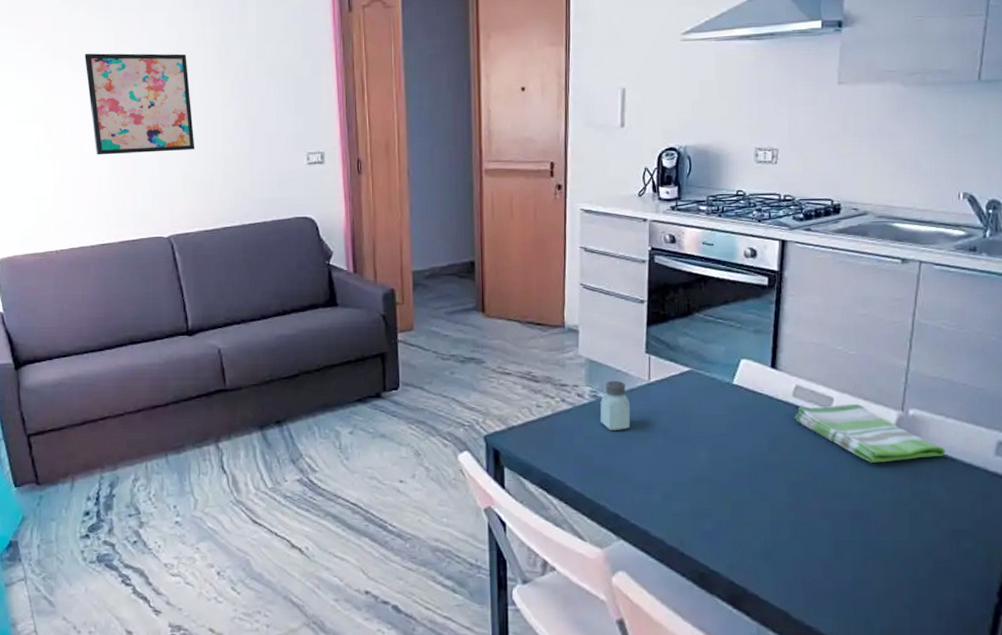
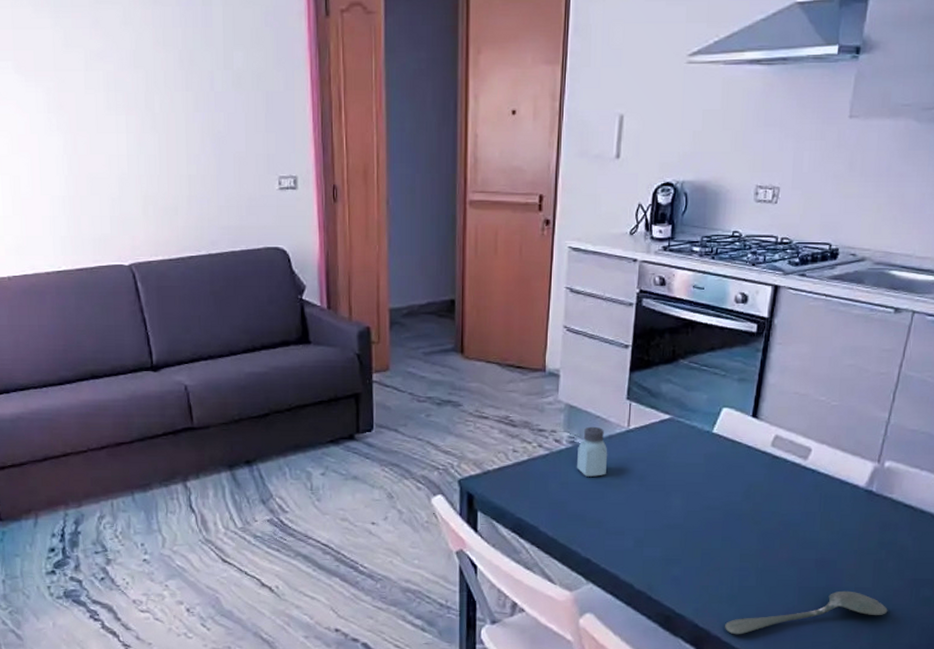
wall art: present [85,53,195,155] -> none [31,54,157,173]
spoon: none [762,543,929,592] -> present [725,590,888,635]
dish towel: present [794,403,946,463] -> none [771,454,917,513]

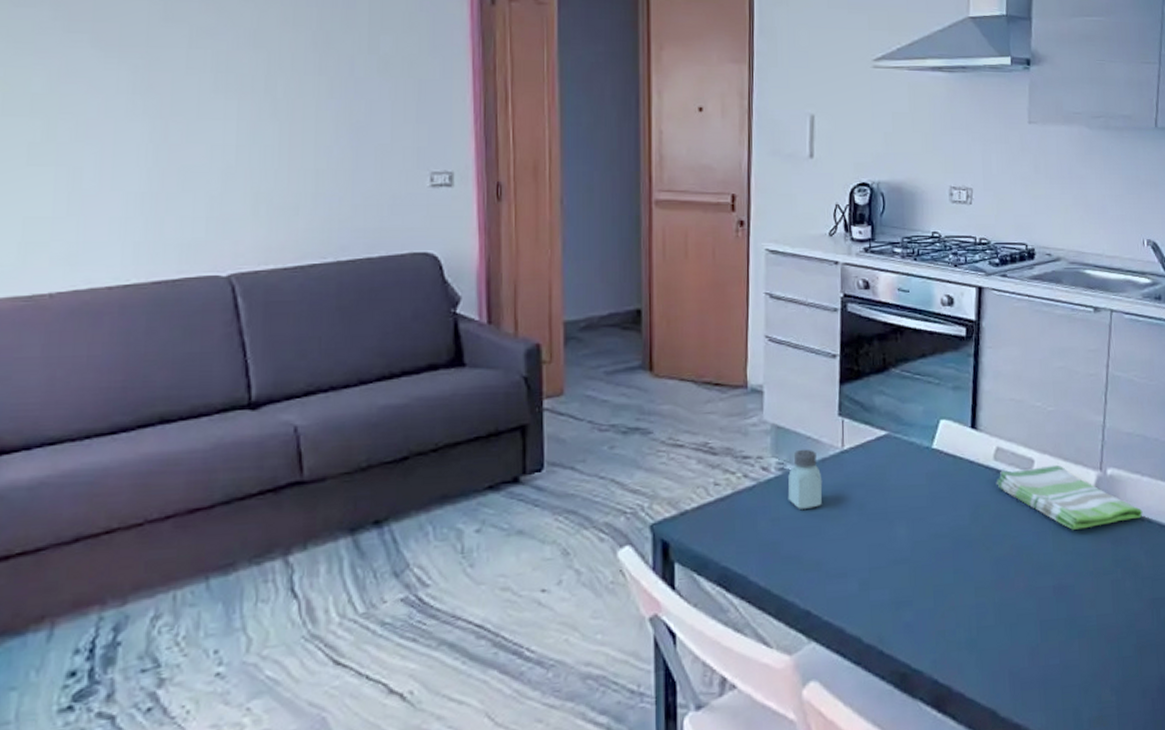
spoon: present [725,590,888,635] -> none [967,619,1133,689]
dish towel: none [771,454,917,513] -> present [996,464,1143,530]

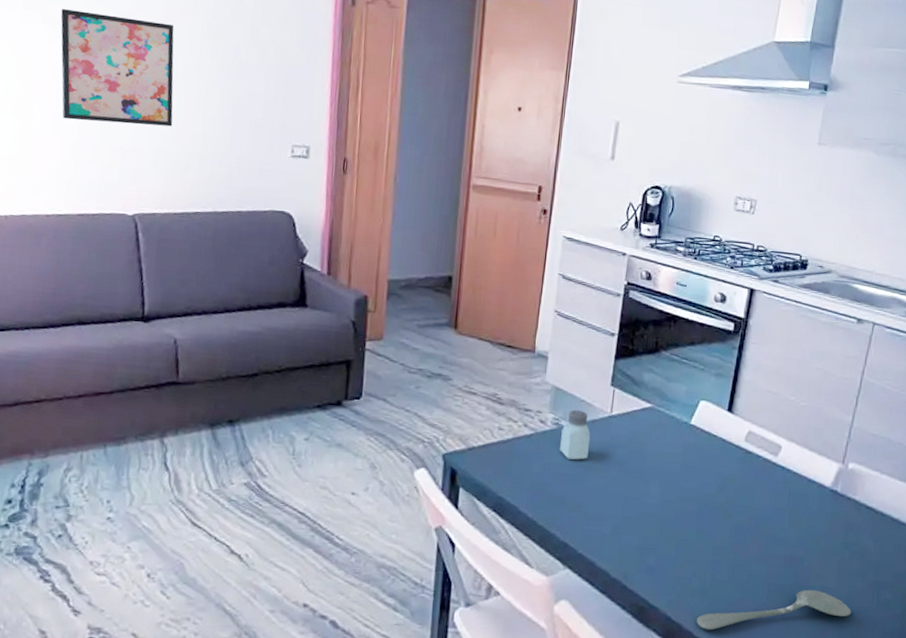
wall art: none [115,28,275,164] -> present [60,8,174,127]
spoon: none [967,619,1133,689] -> present [697,589,852,630]
dish towel: present [996,464,1143,530] -> none [744,451,878,512]

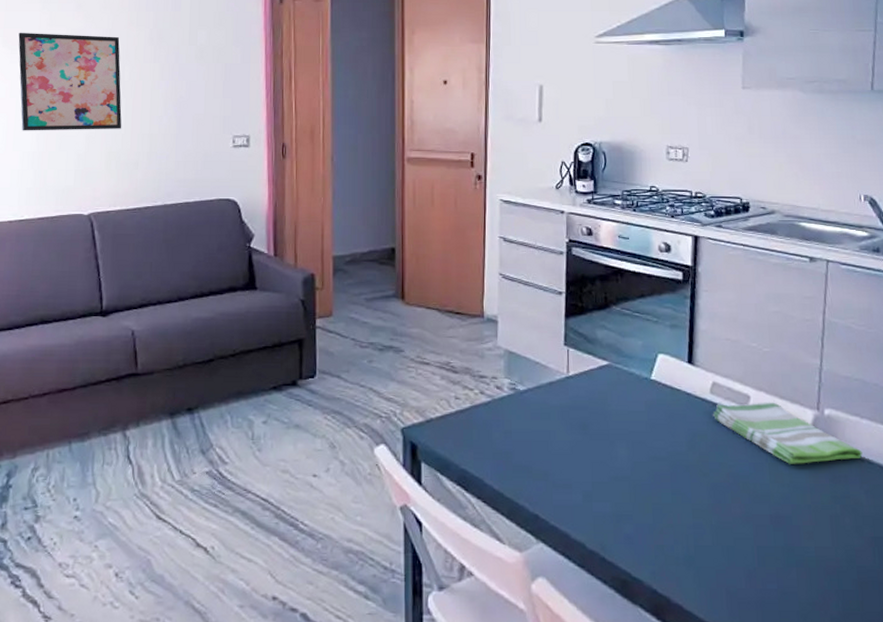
saltshaker: present [559,409,591,460] -> none [518,373,550,425]
spoon: present [697,589,852,630] -> none [685,550,853,603]
dish towel: none [744,451,878,512] -> present [712,402,863,464]

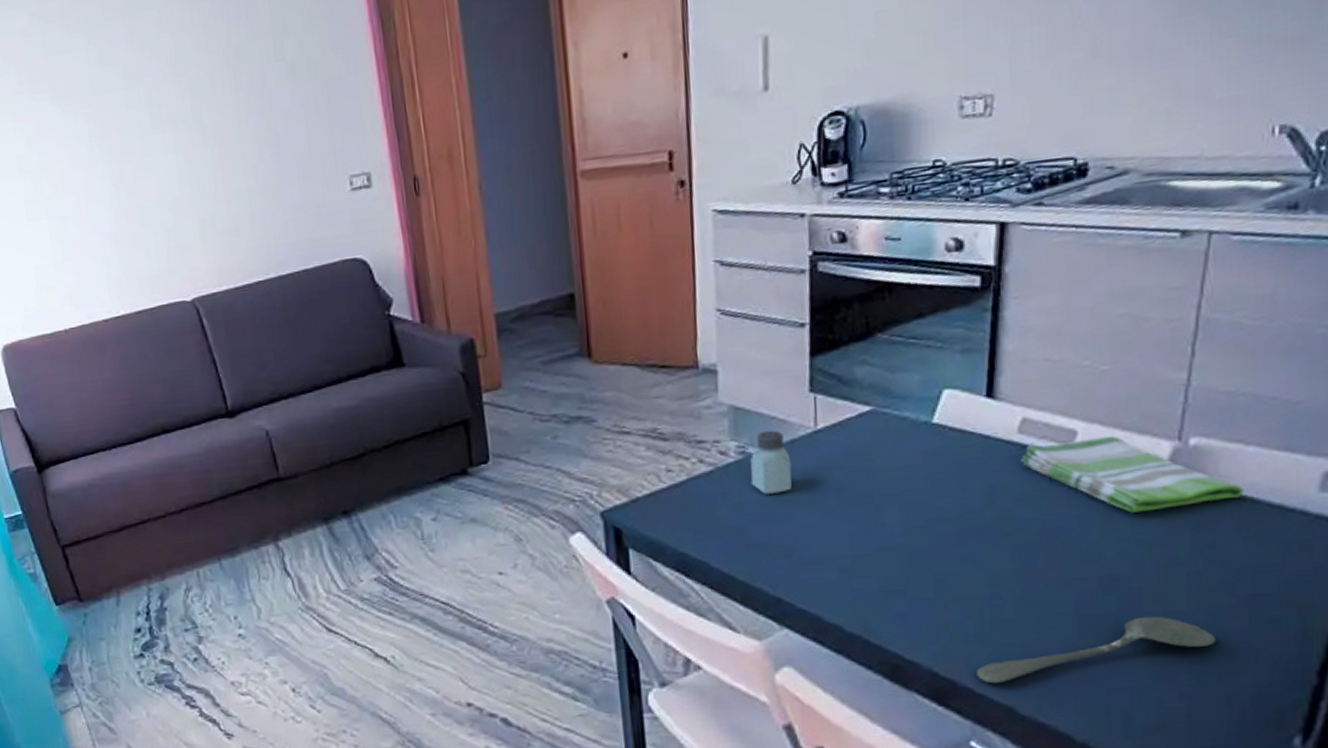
wall art: present [18,32,122,131] -> none [66,66,212,209]
saltshaker: none [518,373,550,425] -> present [750,430,792,494]
spoon: none [685,550,853,603] -> present [977,616,1216,684]

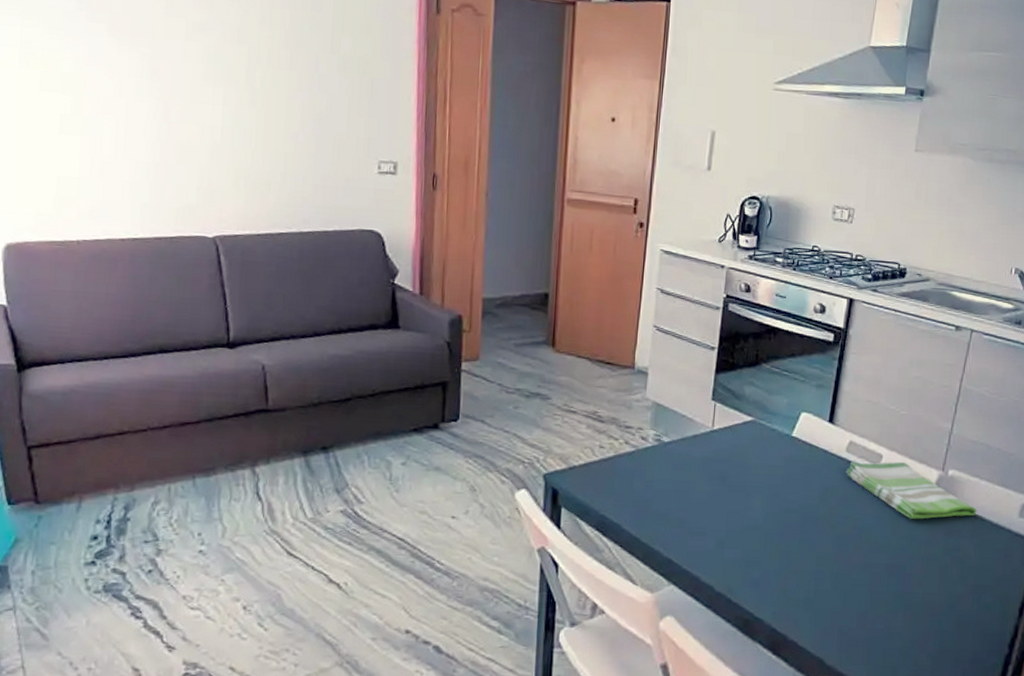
saltshaker: present [750,430,792,494] -> none [661,425,693,476]
spoon: present [977,616,1216,684] -> none [801,596,953,640]

